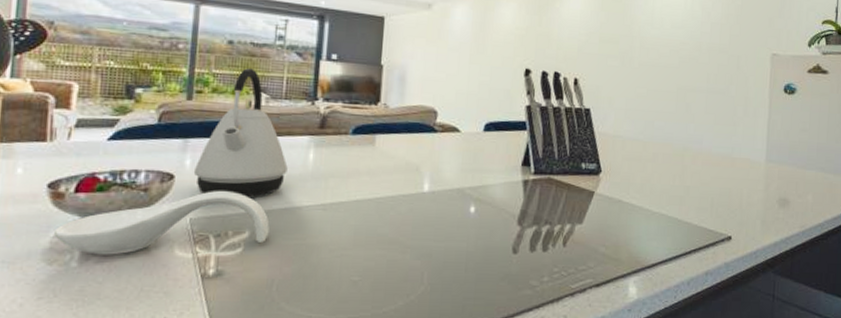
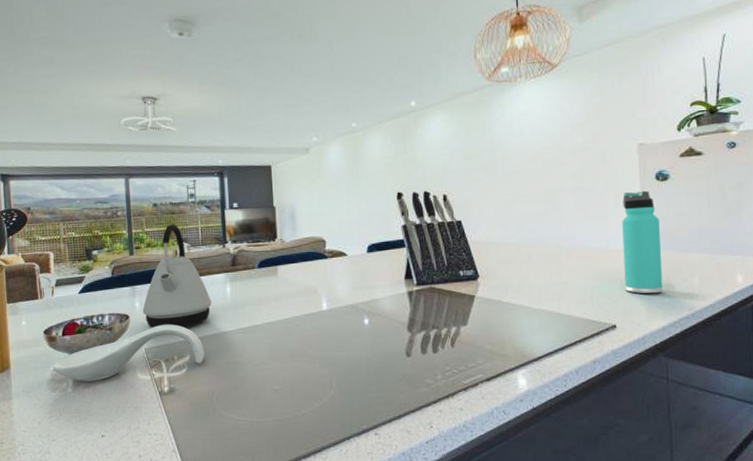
thermos bottle: none [744,101,783,208] -> present [622,190,664,294]

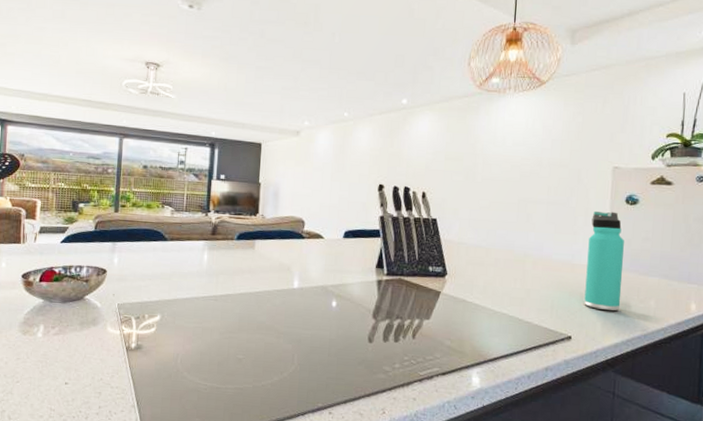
spoon rest: present [52,324,205,382] -> none [26,282,175,330]
kettle: present [142,224,212,328] -> none [120,187,188,289]

